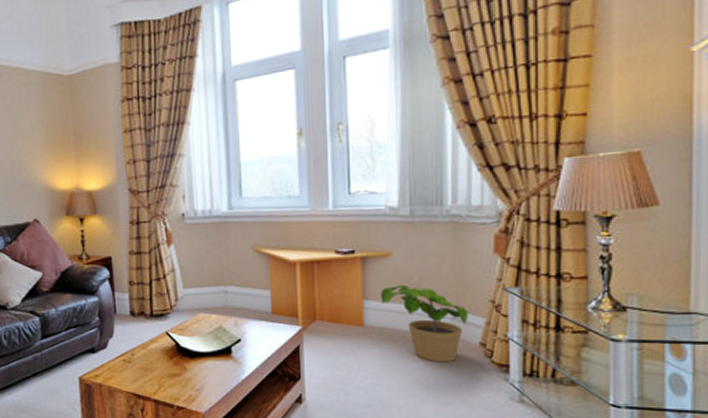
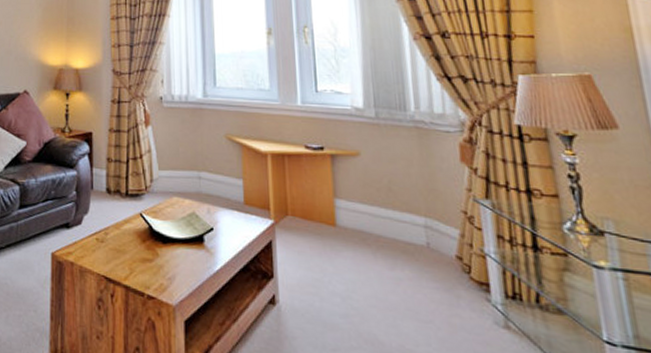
potted plant: present [380,284,468,363] -> none [351,185,442,275]

